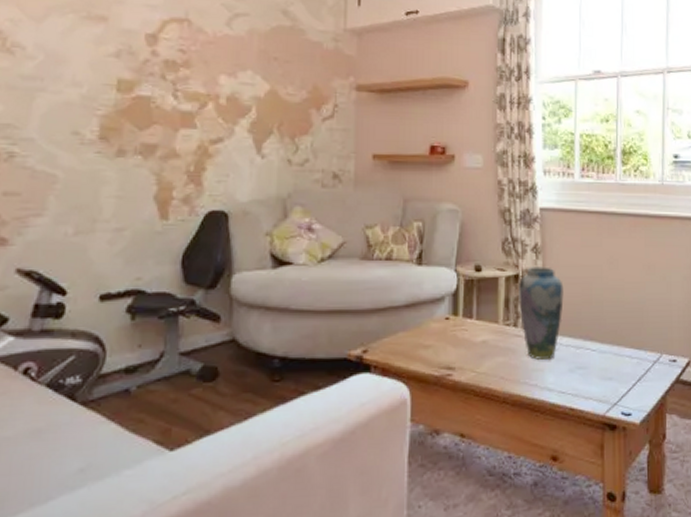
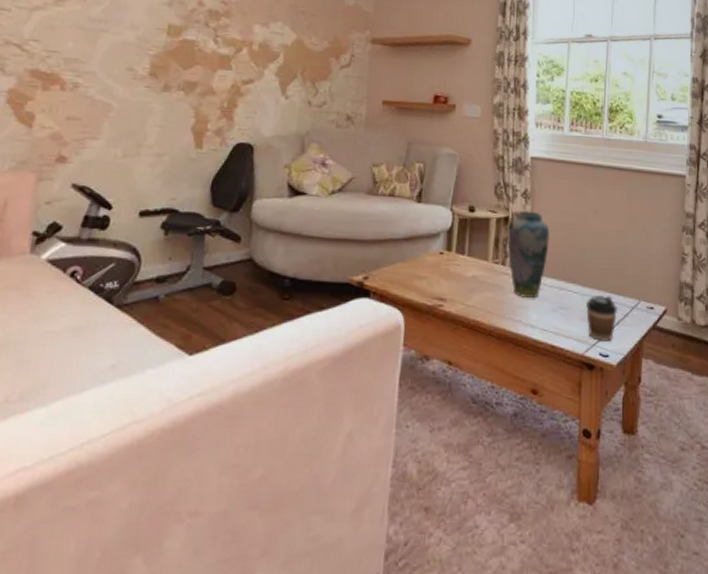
coffee cup: none [604,350,638,401] -> present [585,294,617,343]

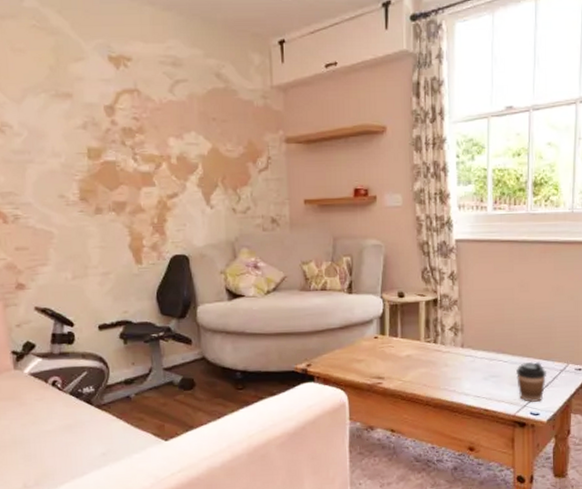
vase: present [507,210,550,298] -> none [436,291,478,370]

